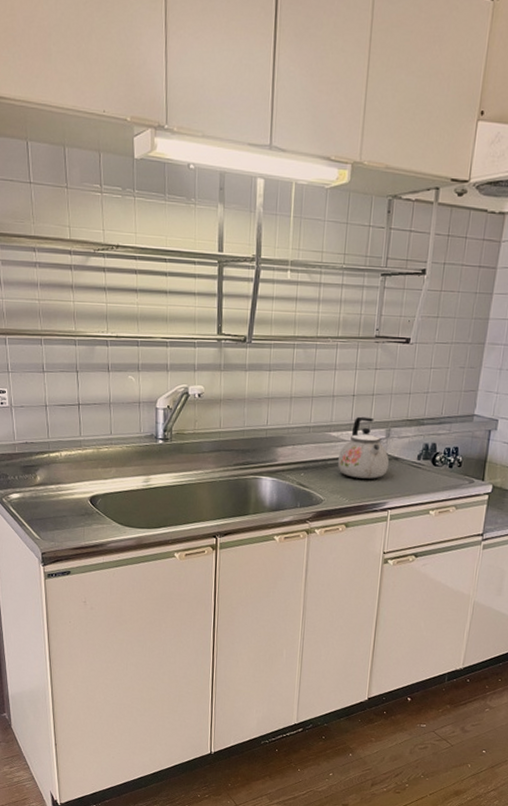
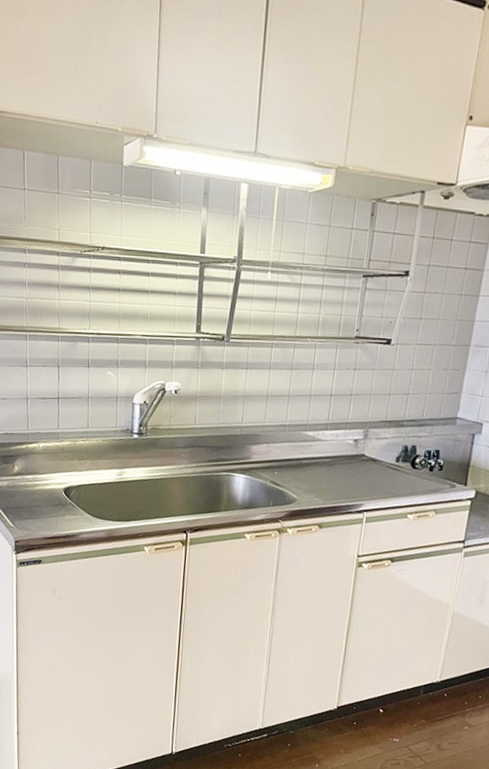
kettle: present [337,416,389,479] -> none [312,416,366,480]

